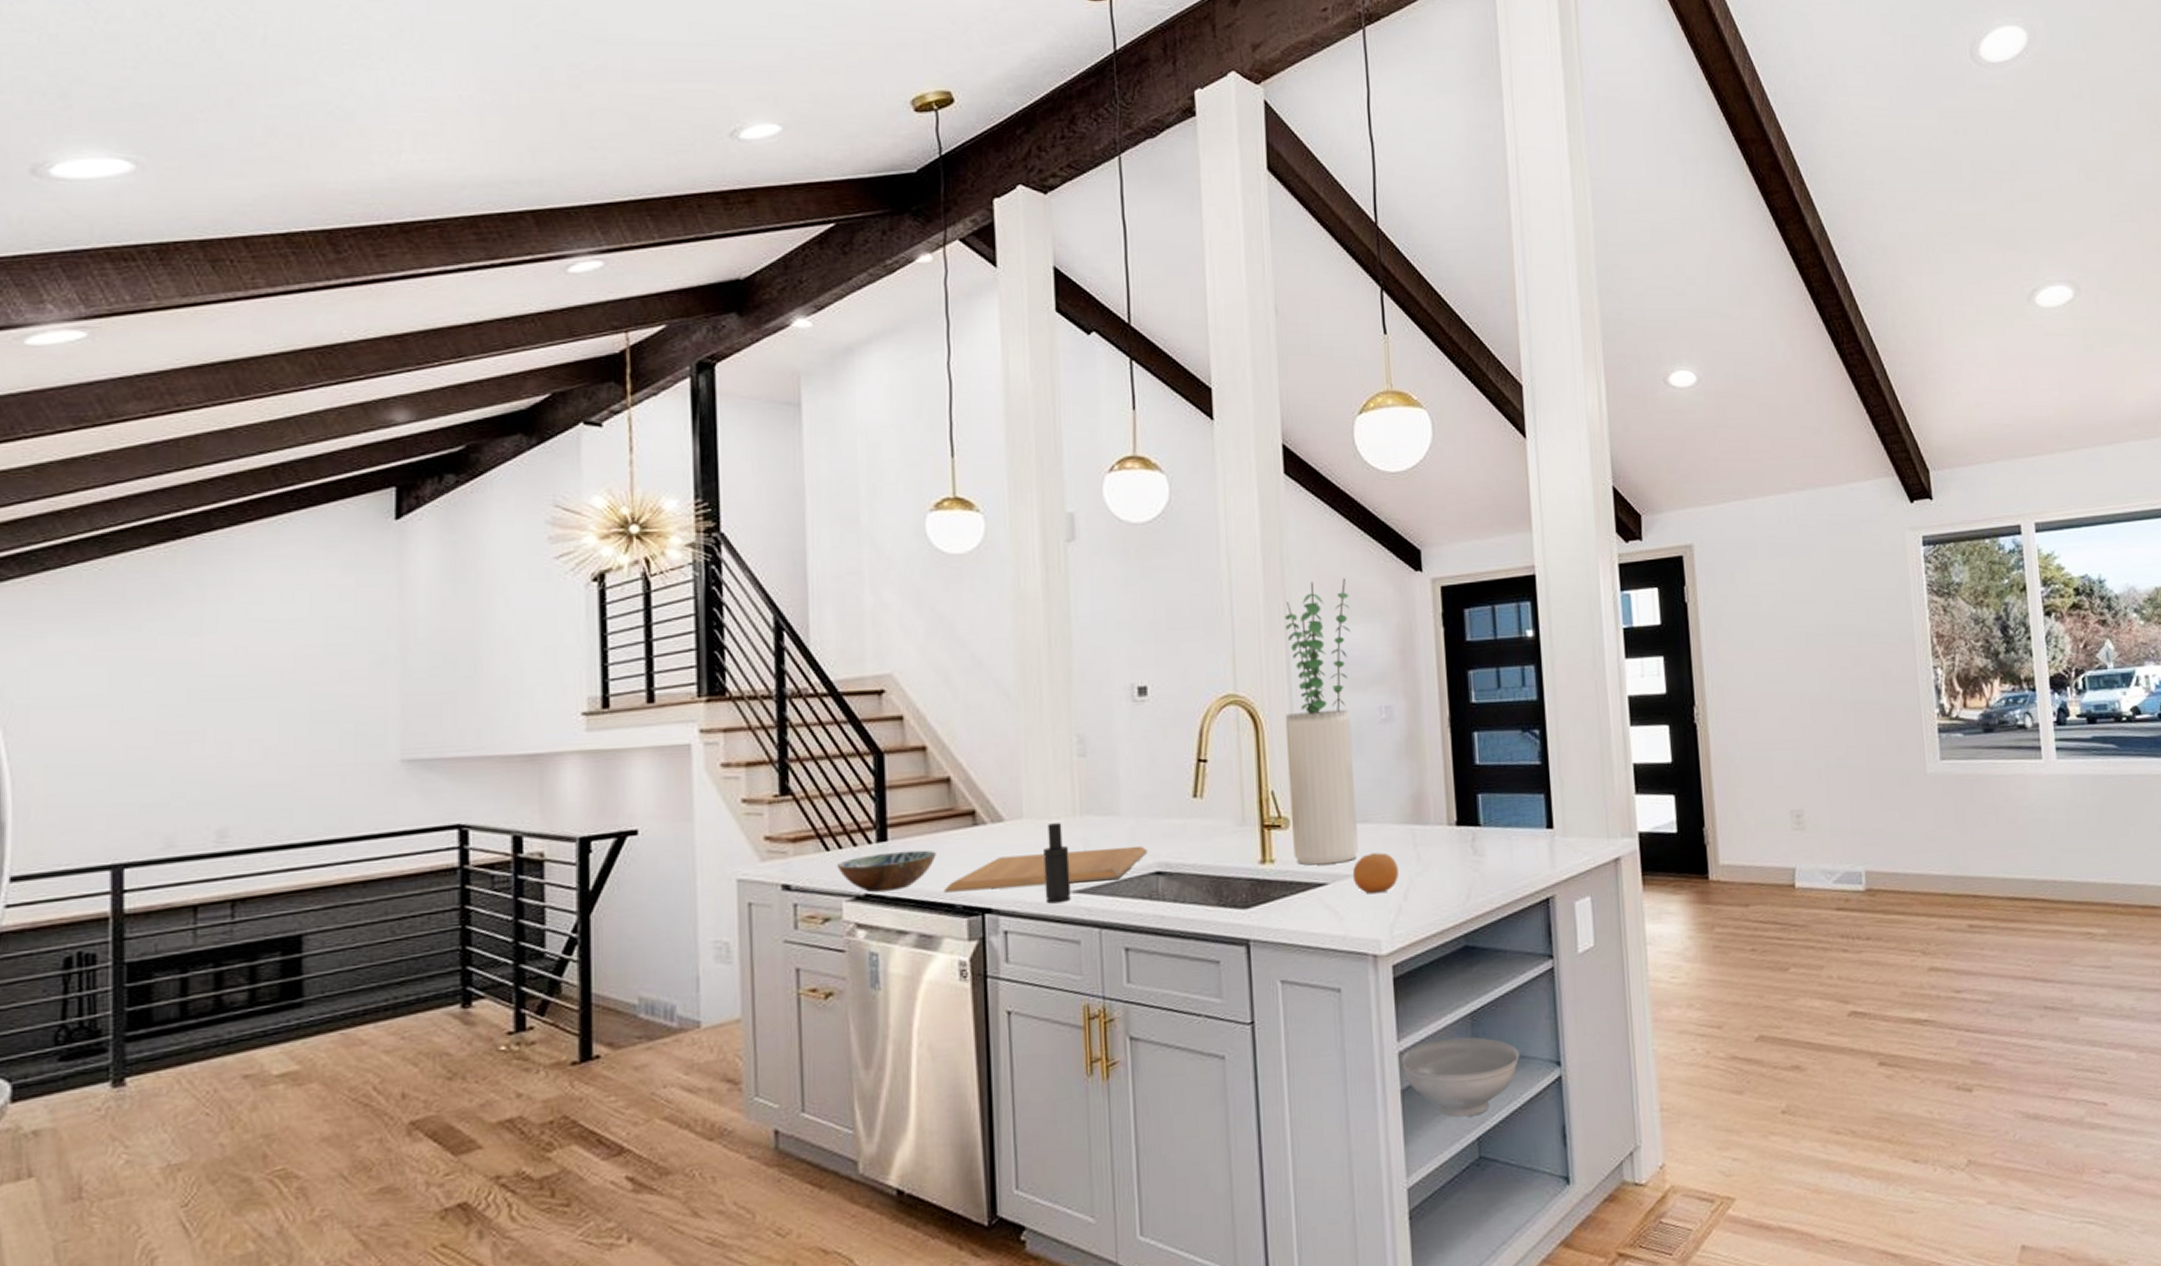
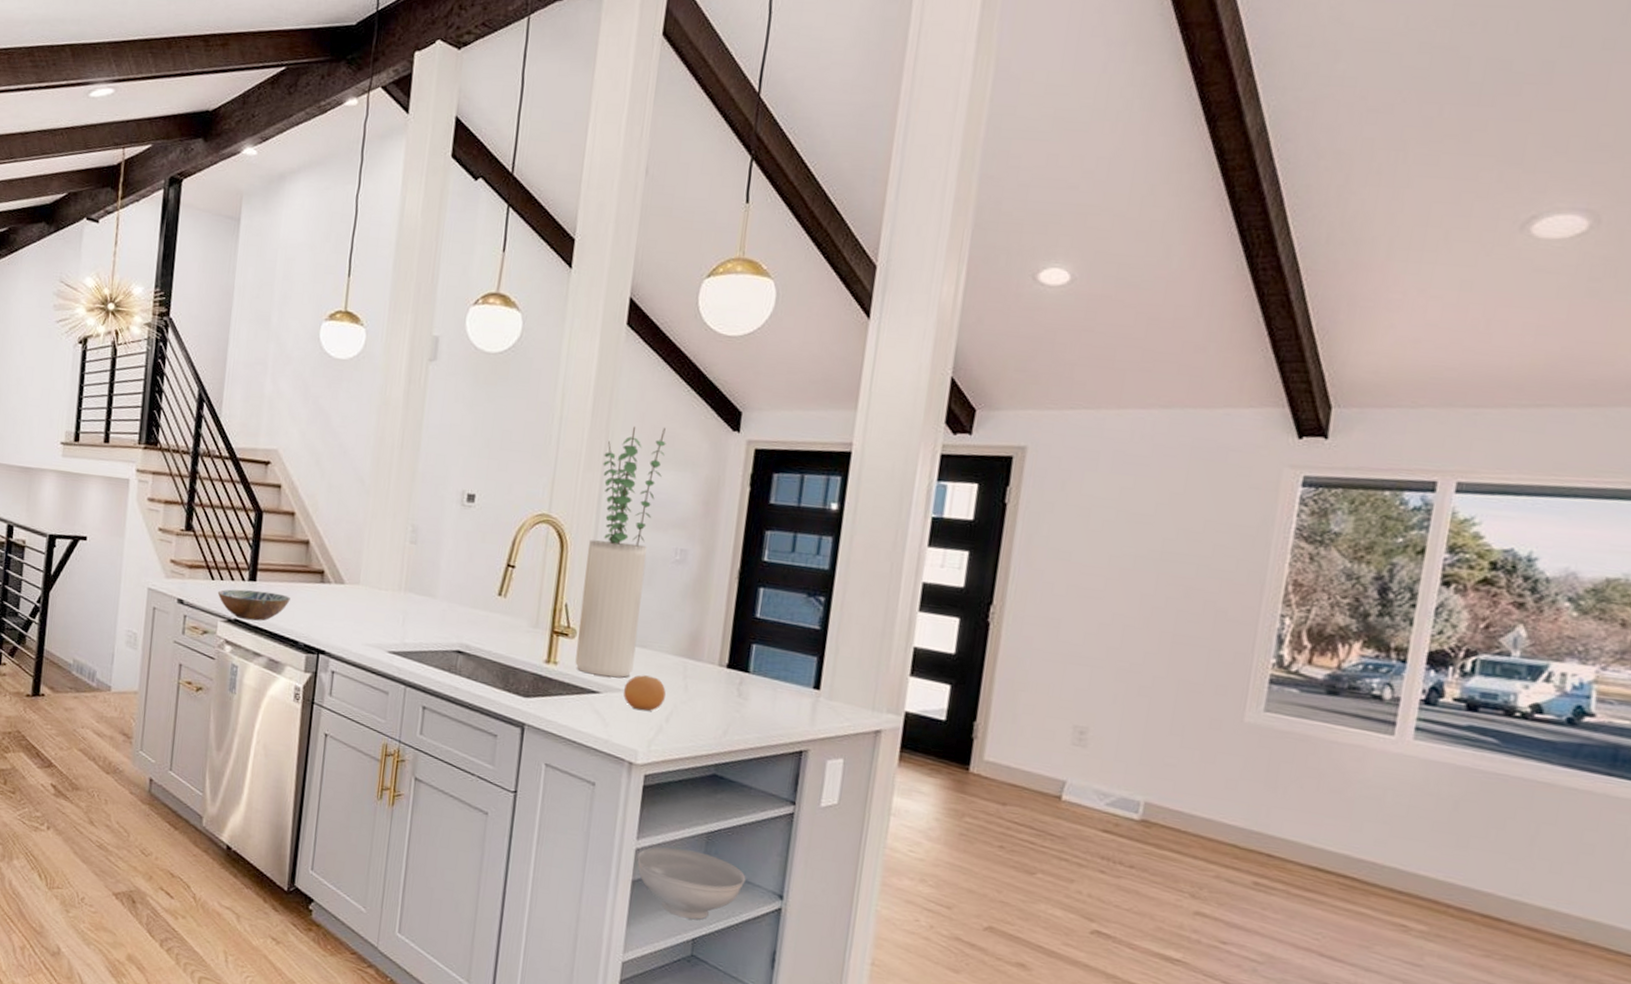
chopping board: present [944,845,1149,893] -> none [291,611,454,650]
soap dispenser: present [1044,823,1071,904] -> none [366,593,392,659]

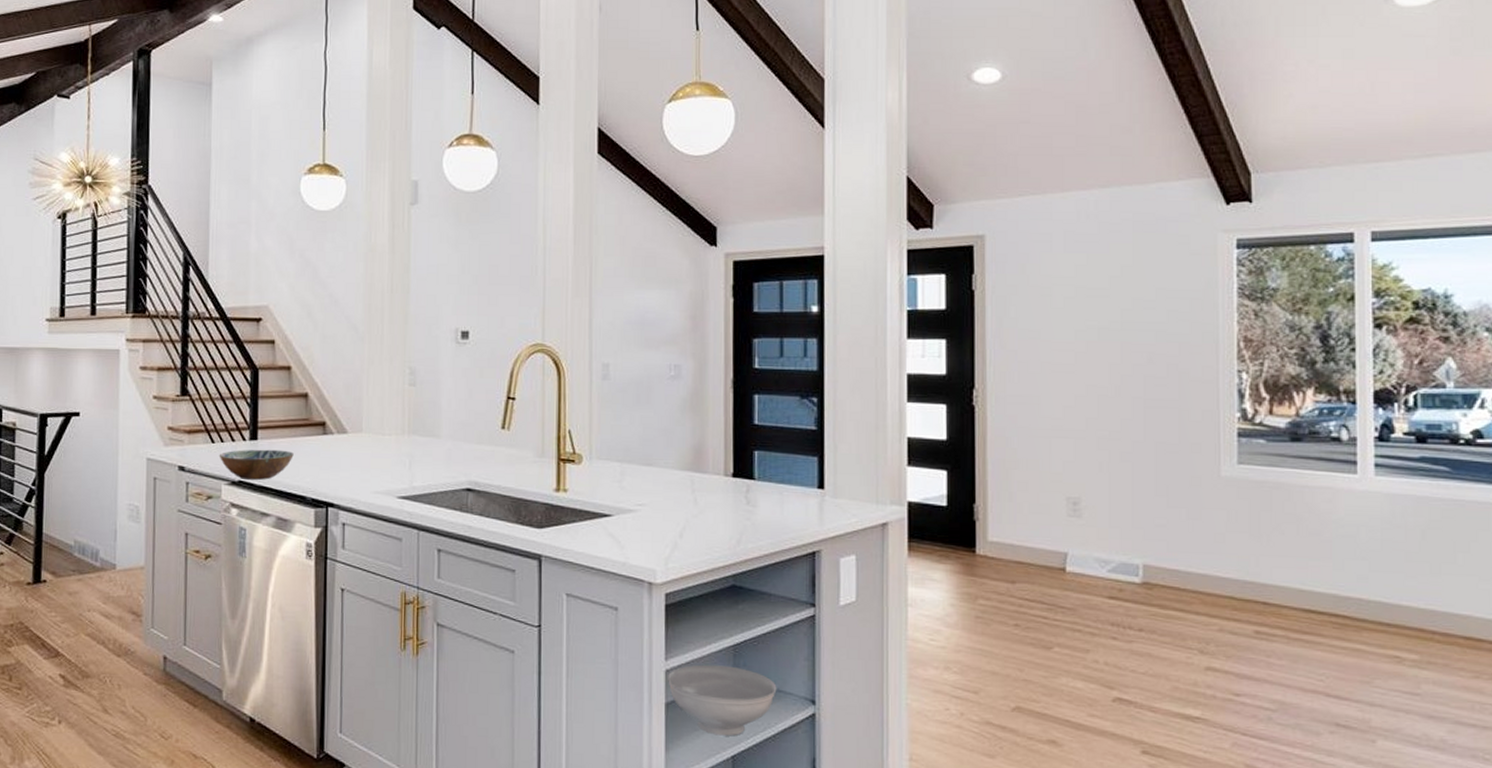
vase: present [575,426,666,678] -> none [584,249,648,499]
fruit: present [623,675,666,711] -> none [635,493,676,529]

